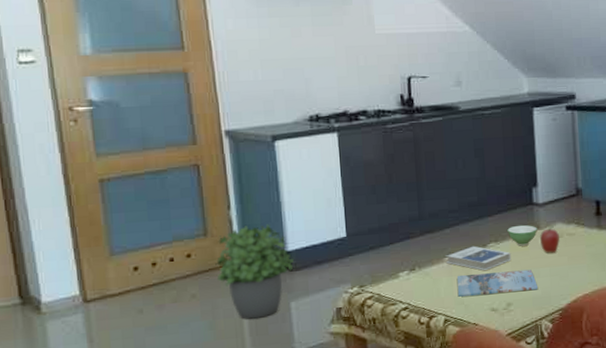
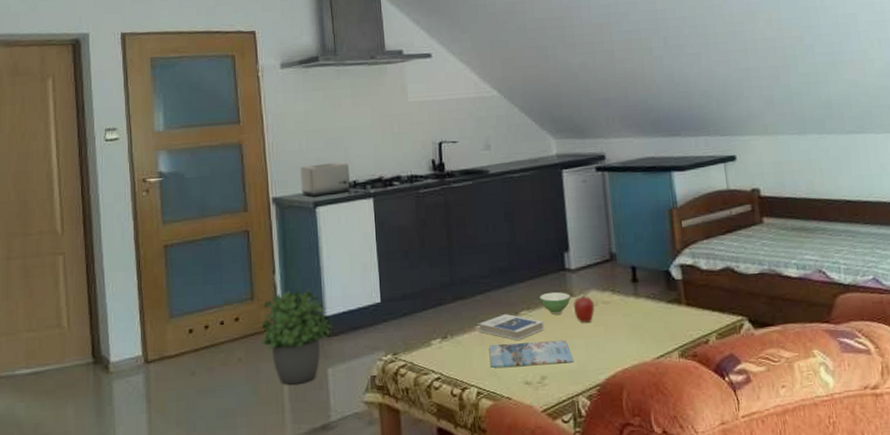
toaster: none [256,94,312,131] -> present [300,162,350,197]

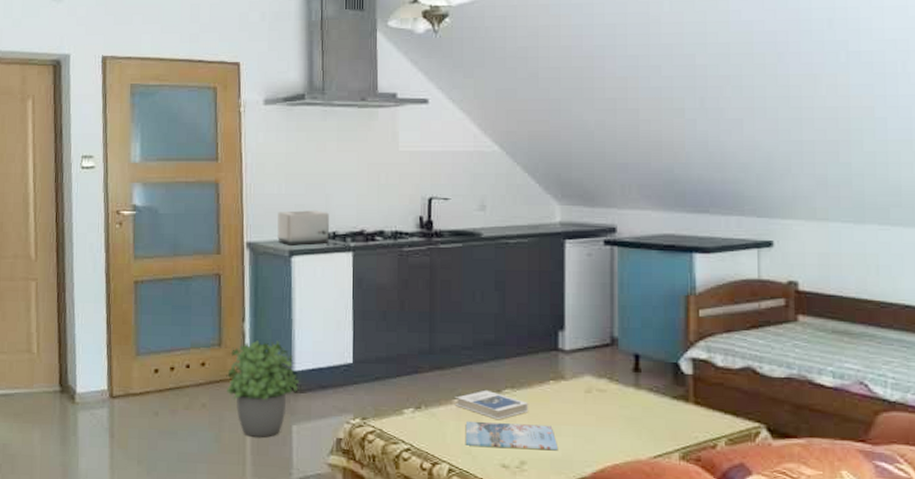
bowl: present [539,291,571,315] -> none [526,372,561,397]
fruit: present [574,293,595,323] -> none [564,378,587,410]

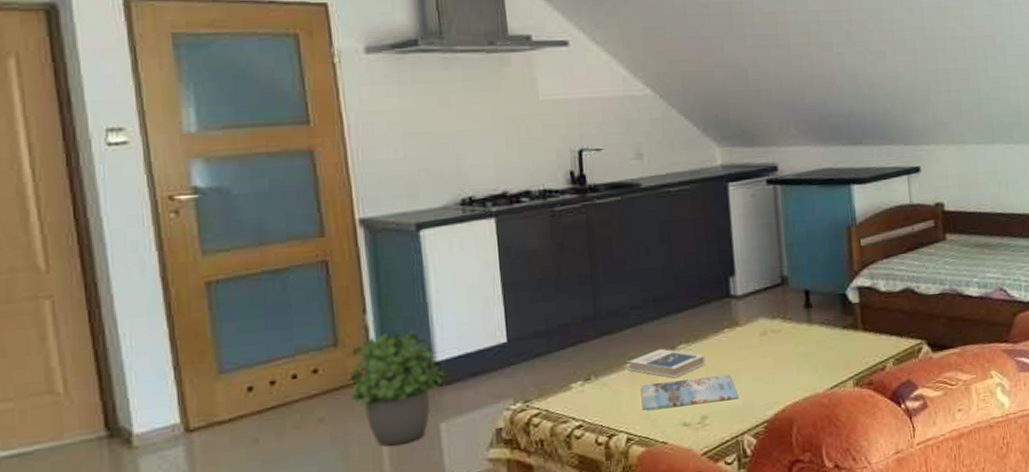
toaster: present [277,210,329,246] -> none [397,174,465,218]

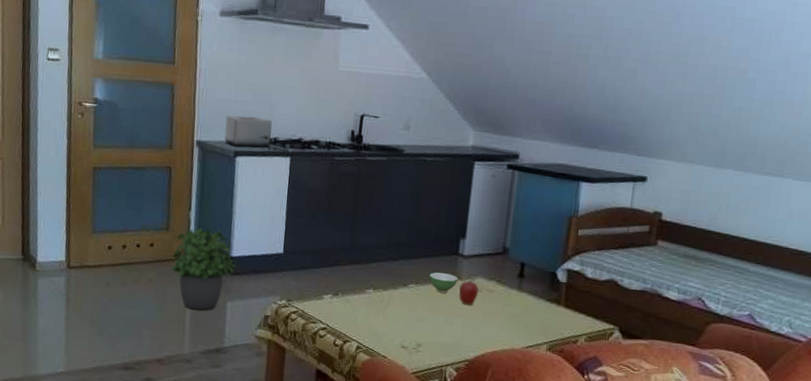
toaster: none [397,174,465,218] -> present [224,115,272,148]
hardback book: present [626,348,706,379] -> none [367,283,429,309]
magazine: present [640,374,739,410] -> none [372,308,450,337]
bowl: none [700,321,736,348] -> present [429,272,458,293]
fruit: none [739,321,763,354] -> present [459,279,479,305]

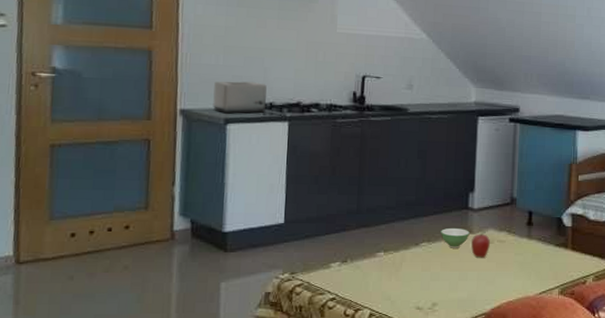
potted plant: present [171,227,235,311] -> none [152,203,229,297]

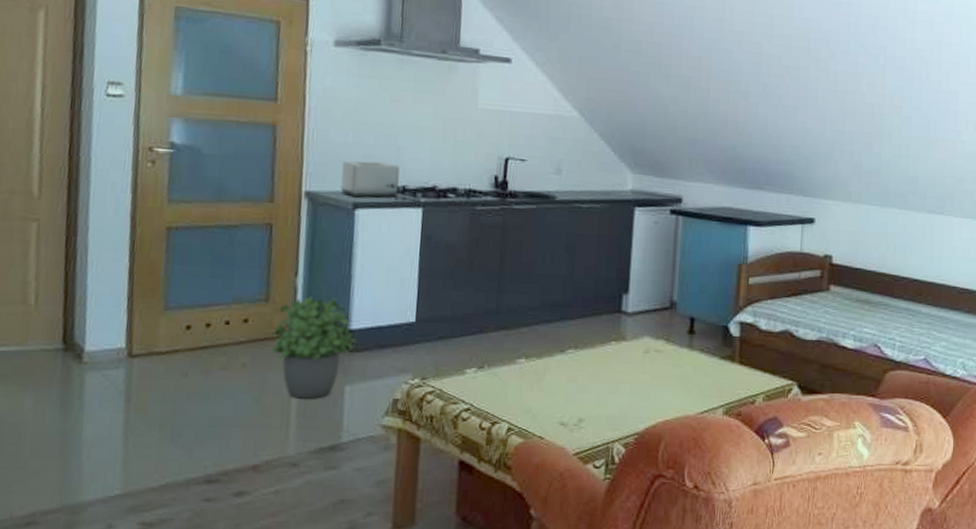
potted plant: none [152,203,229,297] -> present [272,296,355,400]
bowl: present [441,227,470,248] -> none [589,333,623,357]
fruit: present [471,231,490,258] -> none [624,339,646,369]

